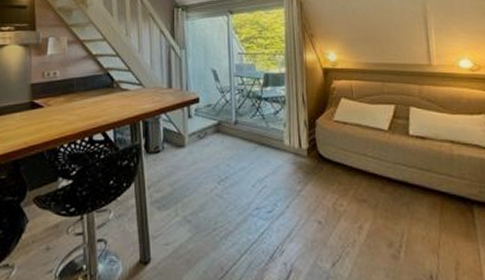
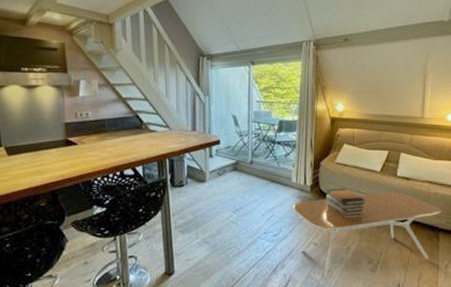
coffee table: none [287,155,471,268] -> present [292,192,441,278]
book stack: none [326,150,376,190] -> present [325,187,366,219]

